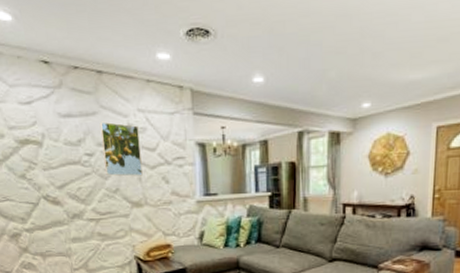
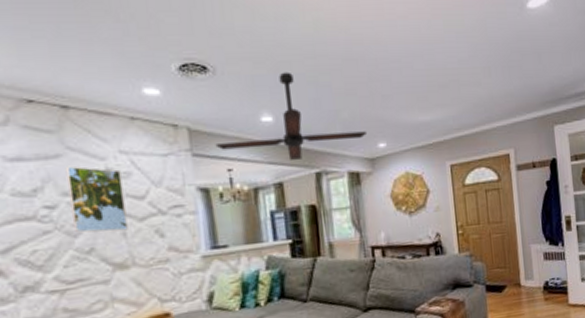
ceiling fan: none [212,31,353,119] -> present [215,72,368,160]

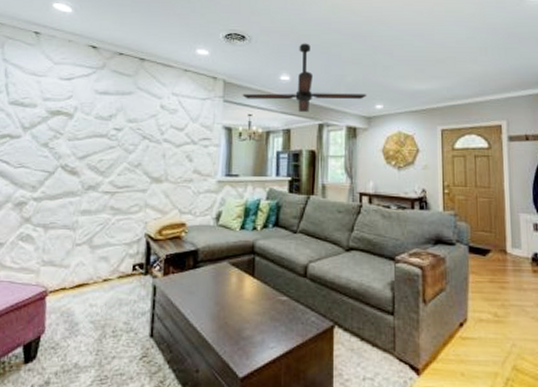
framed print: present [65,166,128,233] -> none [130,101,170,153]

